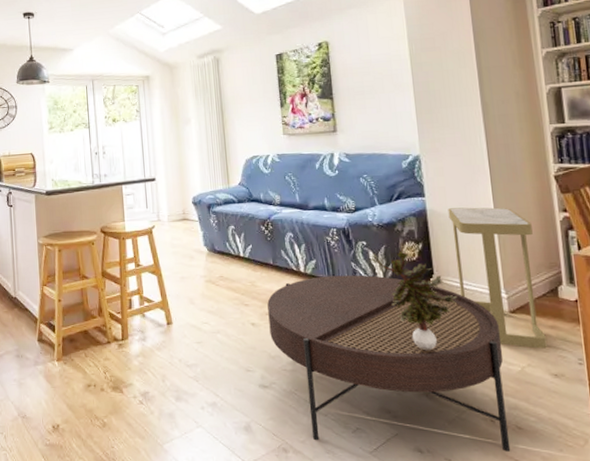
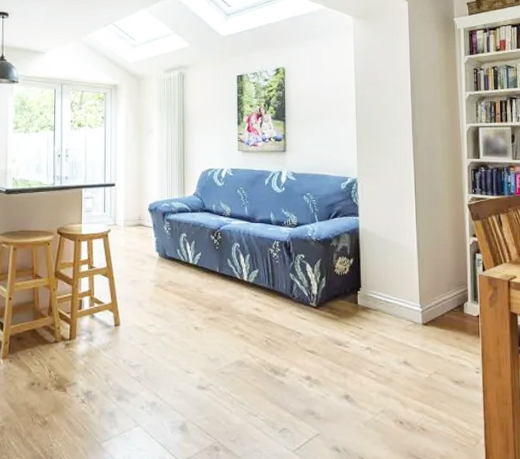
coffee table: present [267,275,511,452] -> none [211,285,415,450]
potted plant: present [371,250,458,351] -> none [307,264,381,358]
side table: present [448,207,547,349] -> none [377,228,451,358]

